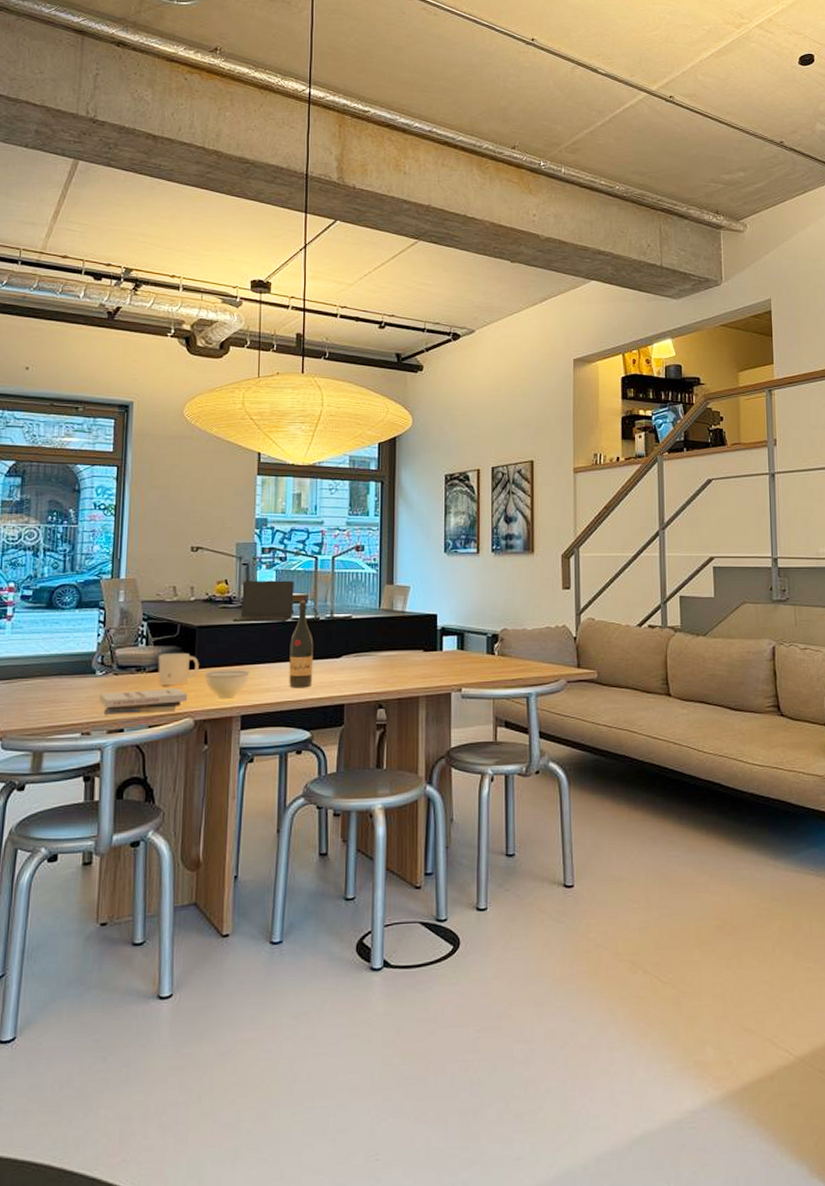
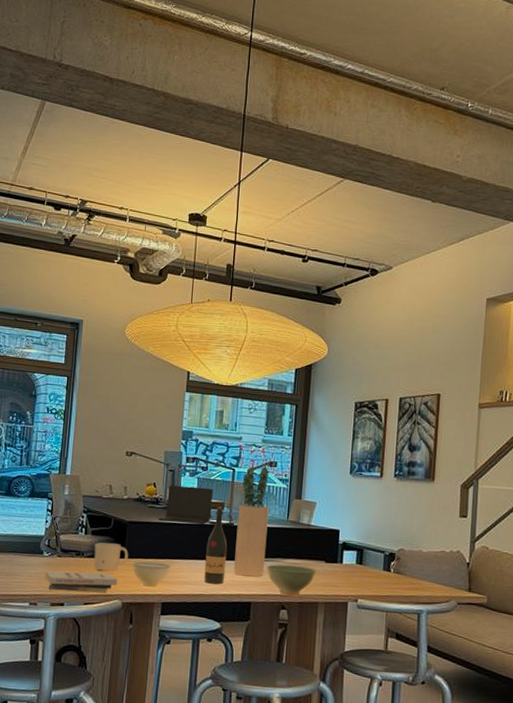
vase: none [322,541,358,676] -> present [234,457,270,577]
bowl: none [360,659,415,692] -> present [267,564,317,596]

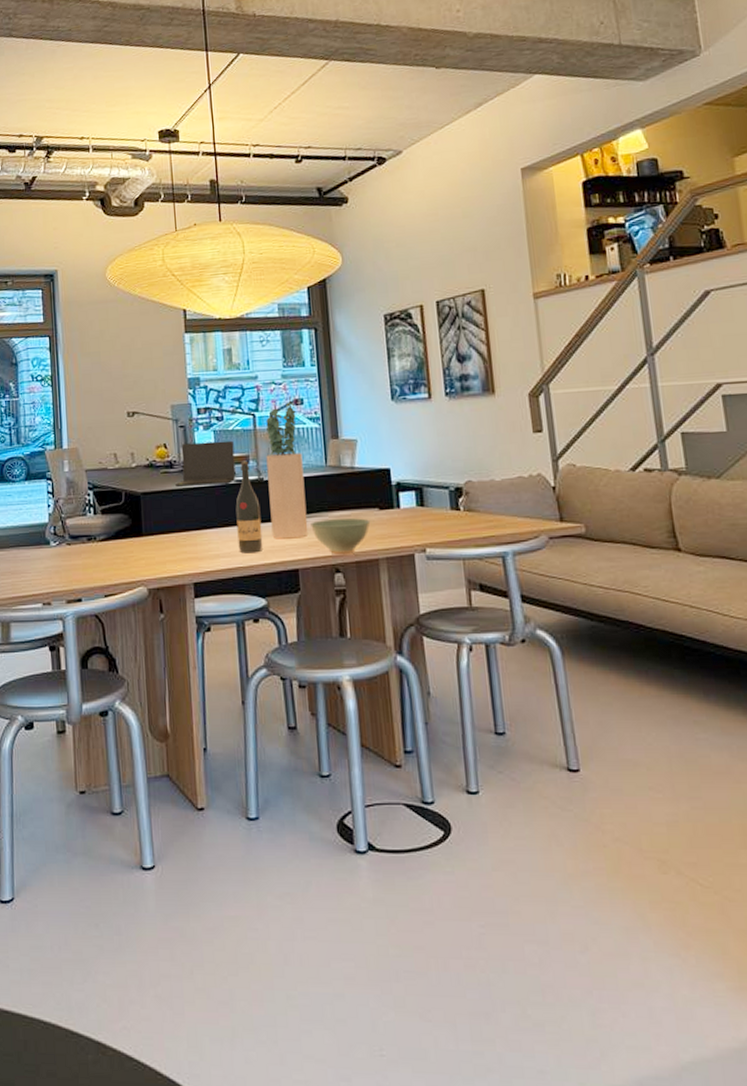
books: present [45,571,117,593] -> none [55,556,139,585]
mug: present [93,542,129,572] -> none [107,521,147,555]
bowl: present [132,561,171,588] -> none [153,535,198,568]

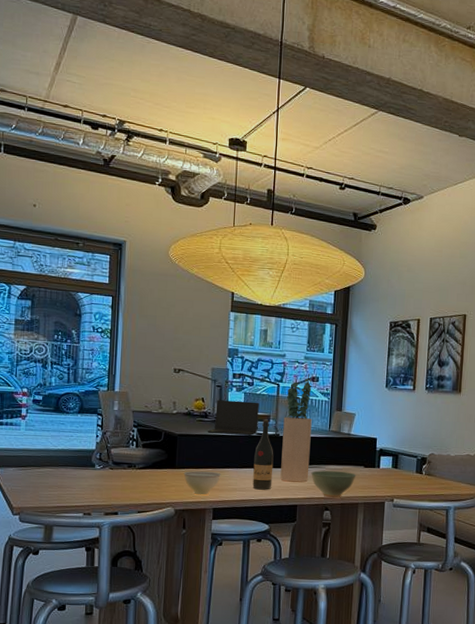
bowl: none [153,535,198,568] -> present [183,470,221,496]

